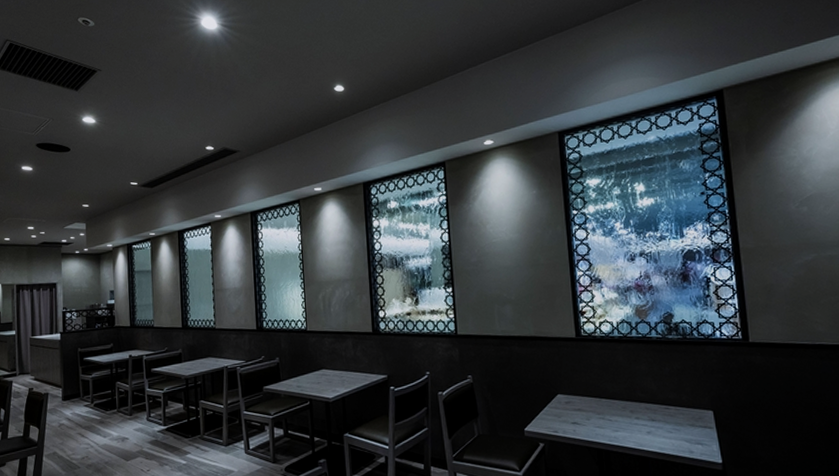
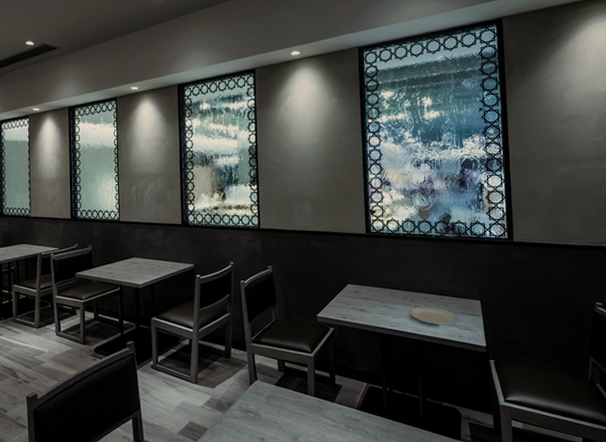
plate: none [630,418,687,440] -> present [409,306,458,326]

